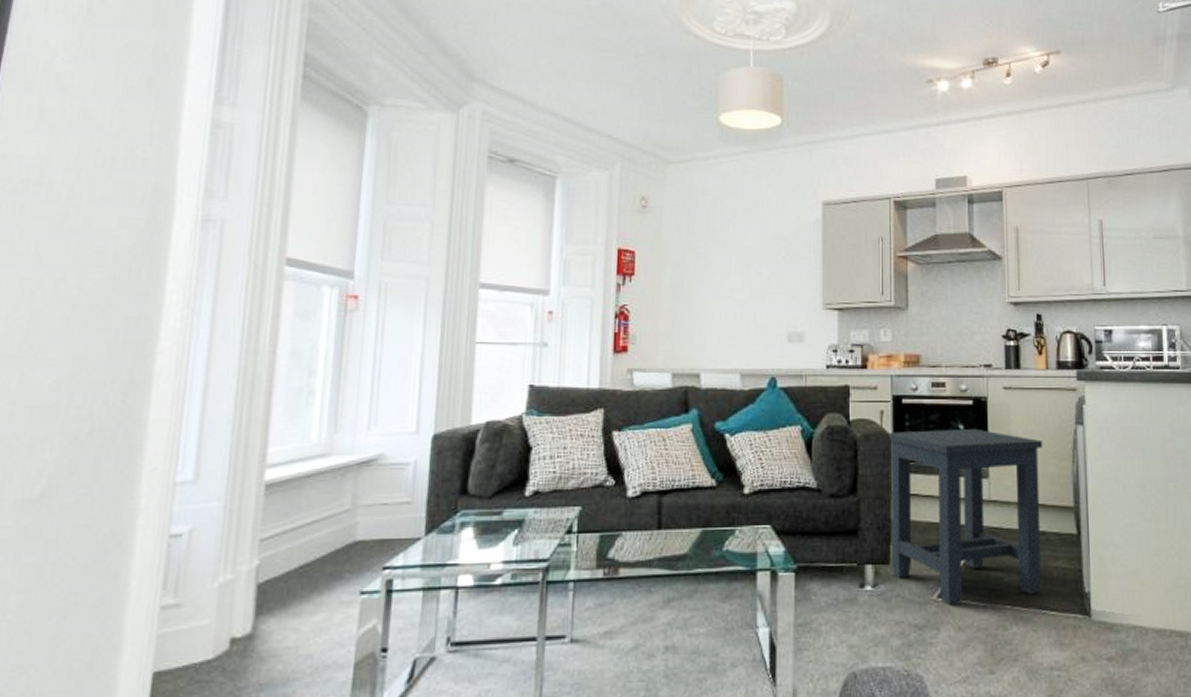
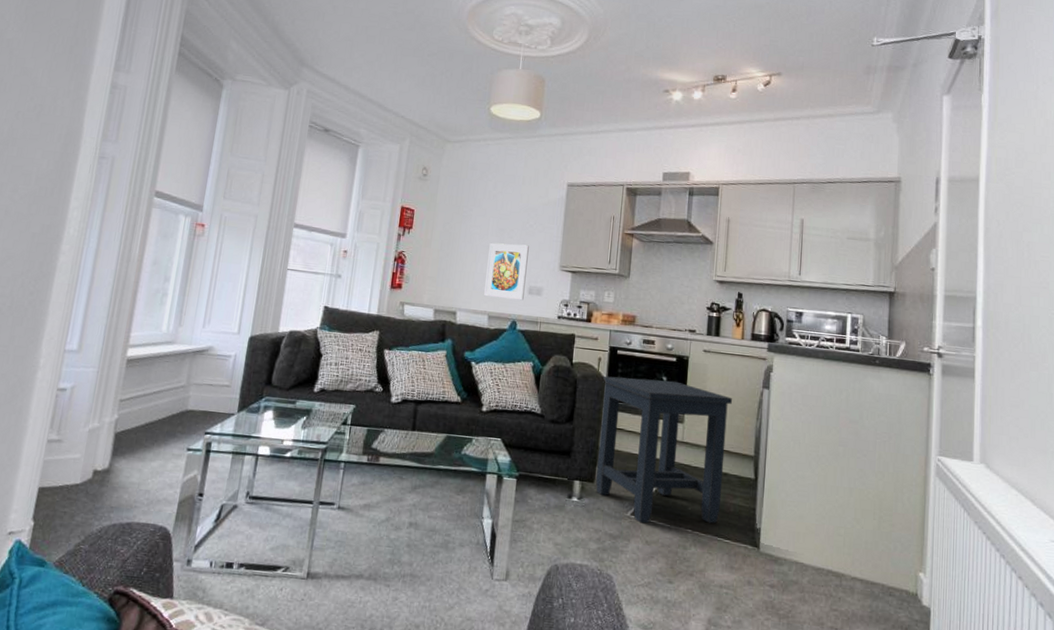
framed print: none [733,282,783,351] -> present [484,242,529,301]

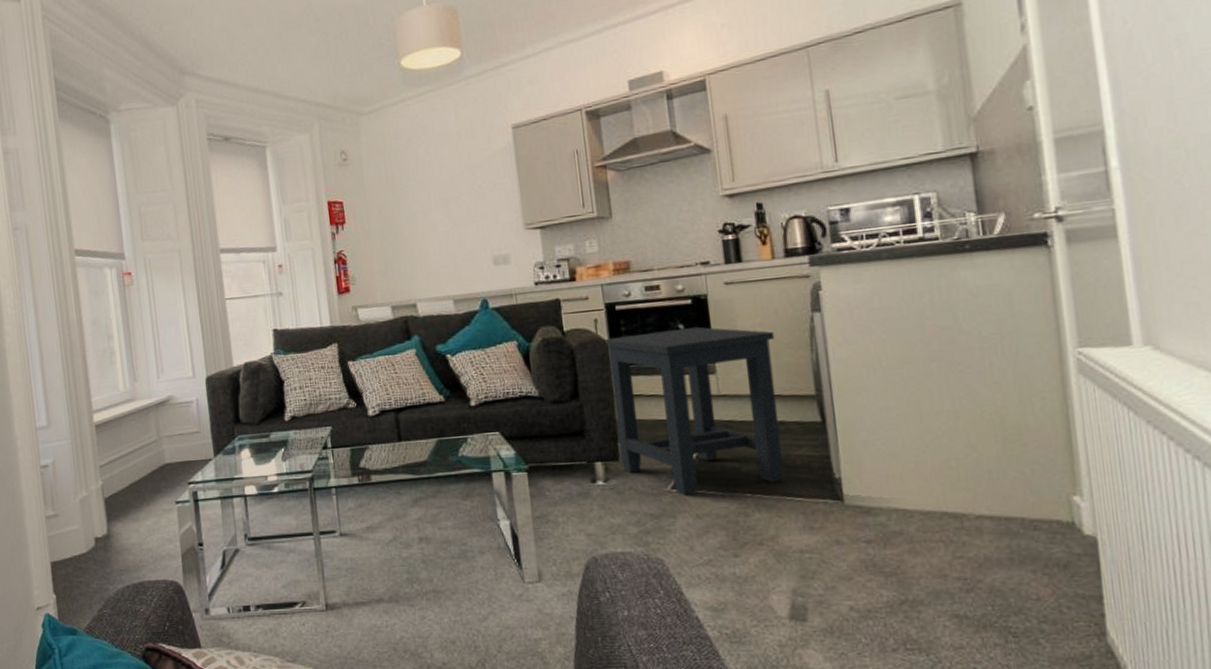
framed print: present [484,242,529,301] -> none [436,209,490,280]

